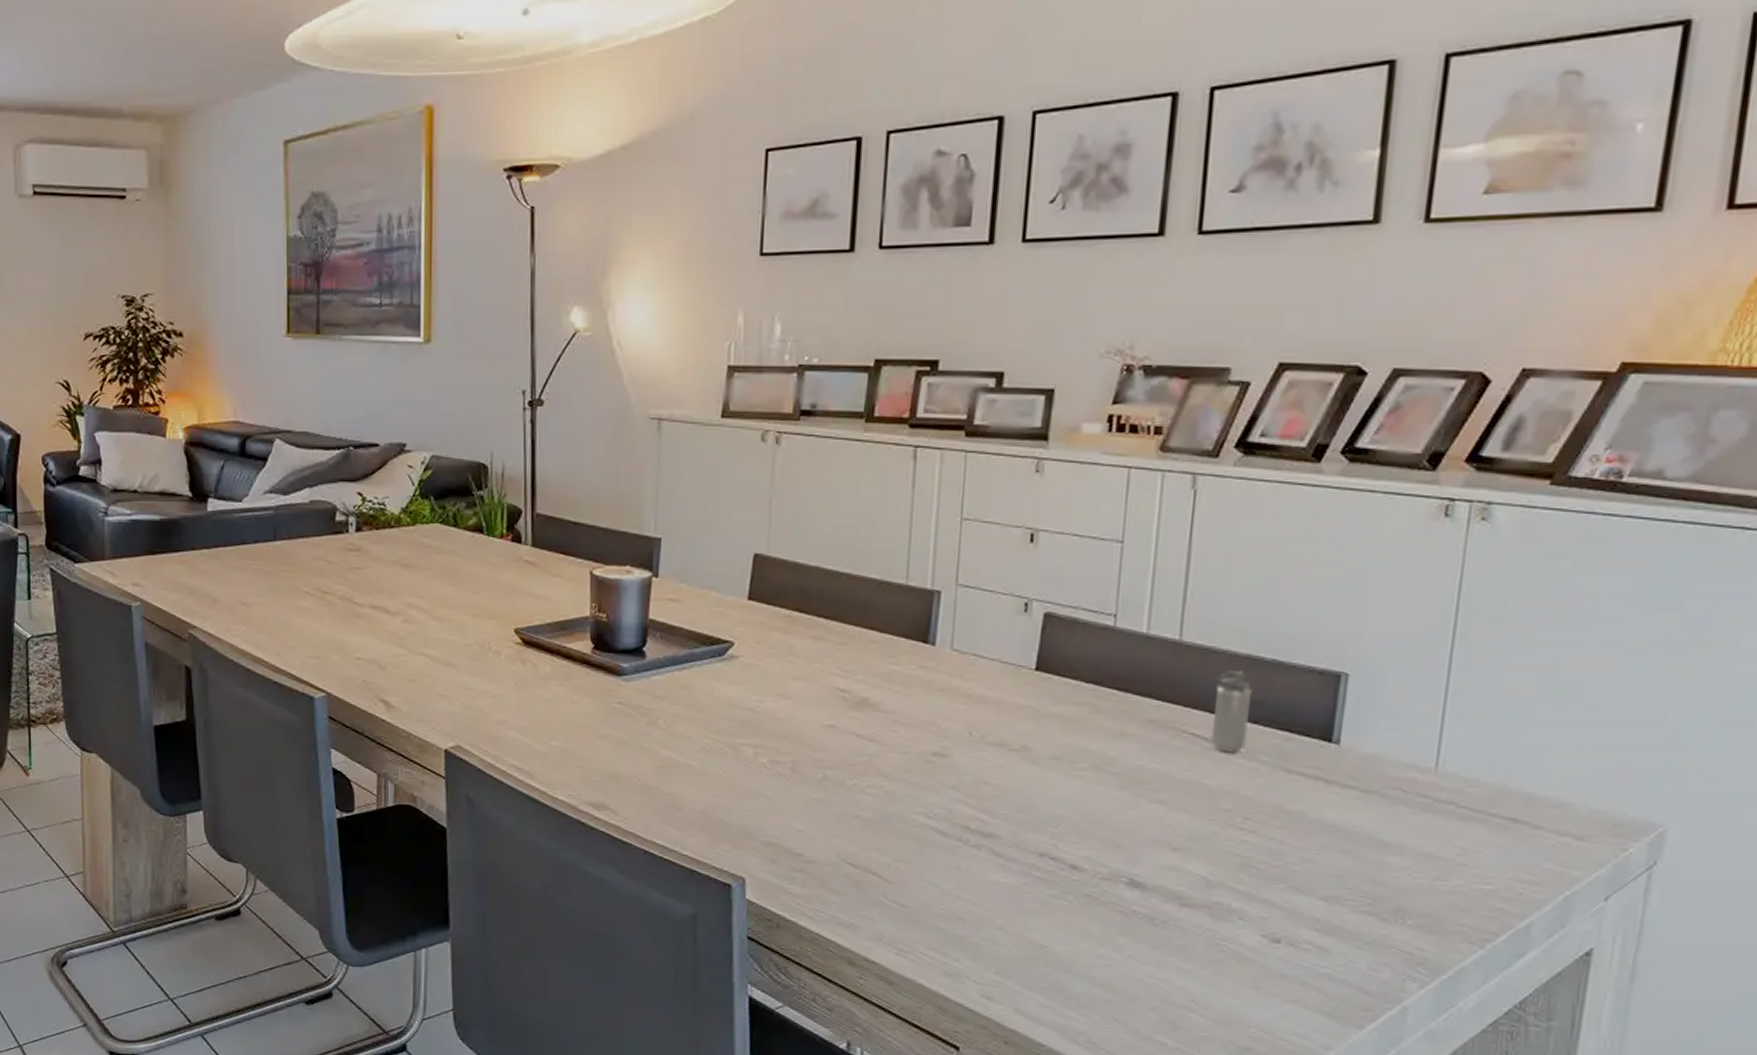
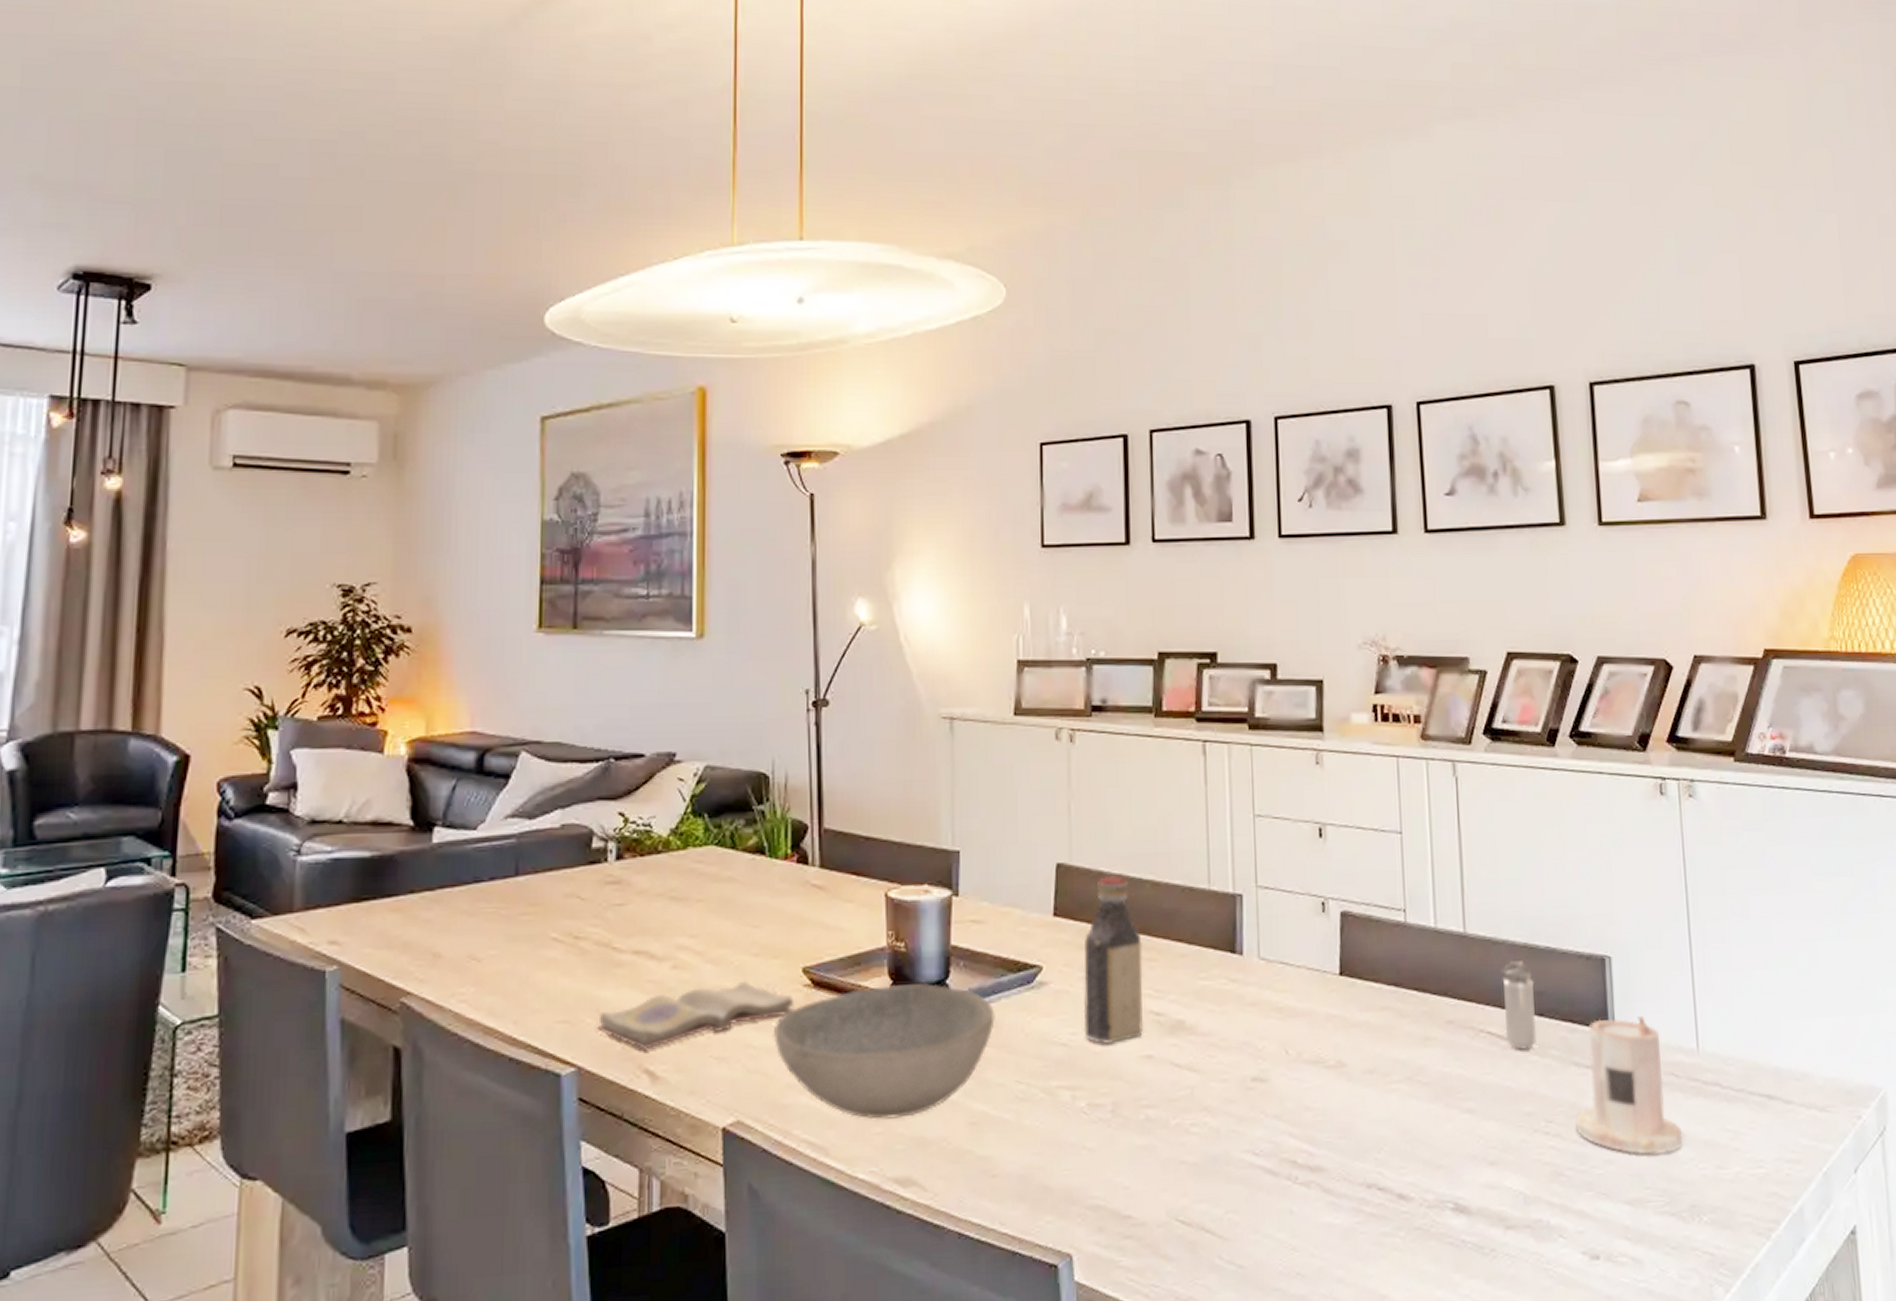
diary: none [343,636,507,684] -> present [598,980,795,1050]
bowl: none [487,648,687,756] -> present [772,982,995,1120]
bottle: none [769,567,834,712] -> present [1083,876,1144,1044]
candle: none [1276,731,1399,861] -> present [1575,1016,1682,1155]

